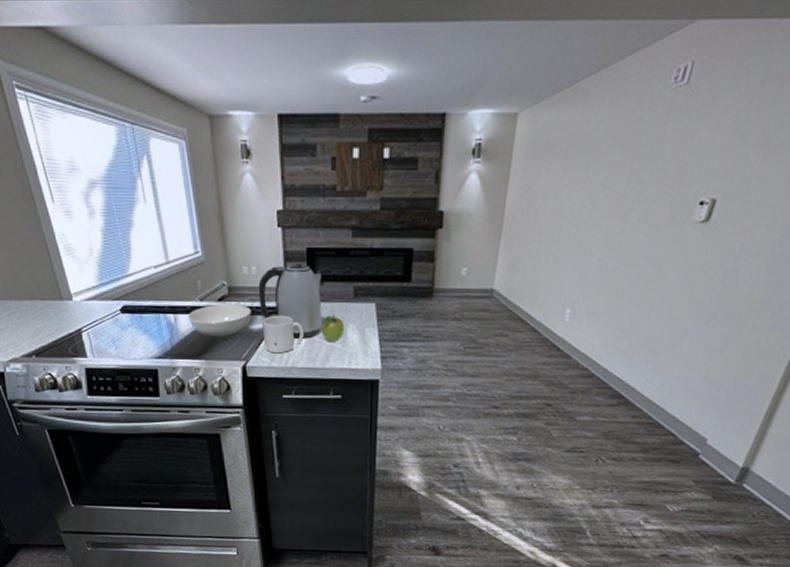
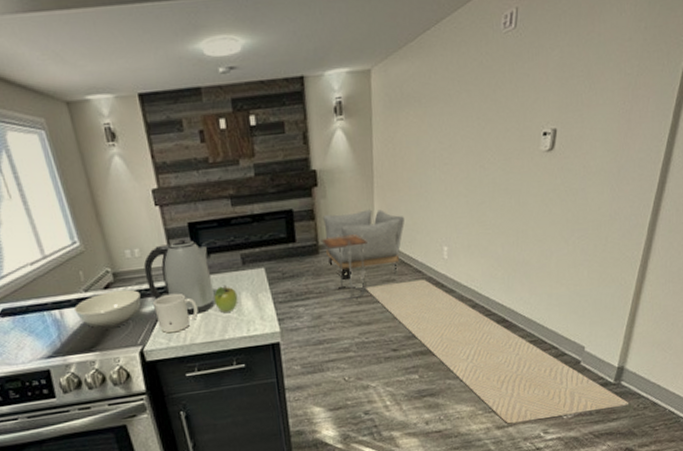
side table: none [433,281,485,349] -> present [321,234,368,301]
armchair: none [441,259,528,331] -> present [323,209,404,281]
rug: none [475,338,749,511] -> present [365,279,629,424]

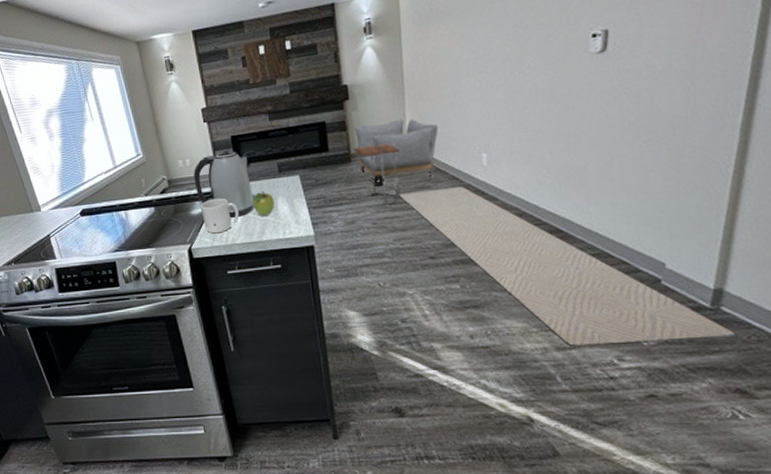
bowl: present [73,289,141,330] -> none [136,194,191,229]

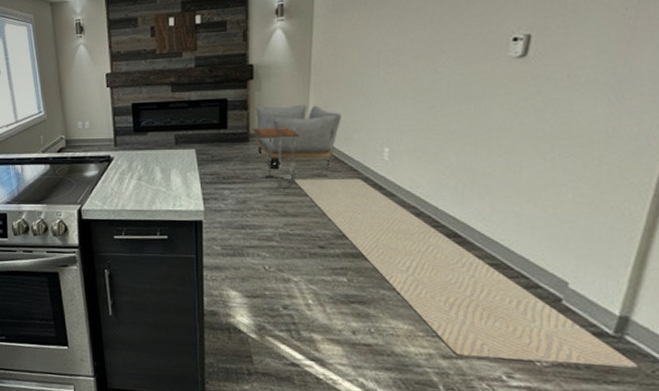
kettle: present [193,150,255,218] -> none [91,117,148,184]
mug: present [200,197,239,234] -> none [95,163,131,198]
fruit: present [253,190,275,217] -> none [147,160,168,187]

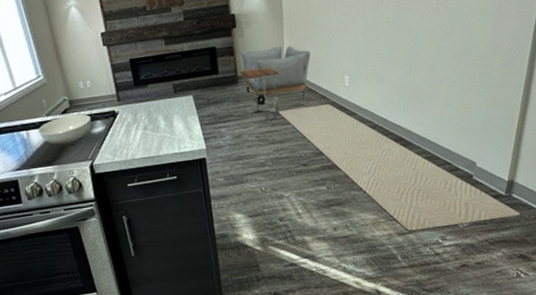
bowl: none [32,155,85,186] -> present [37,114,92,147]

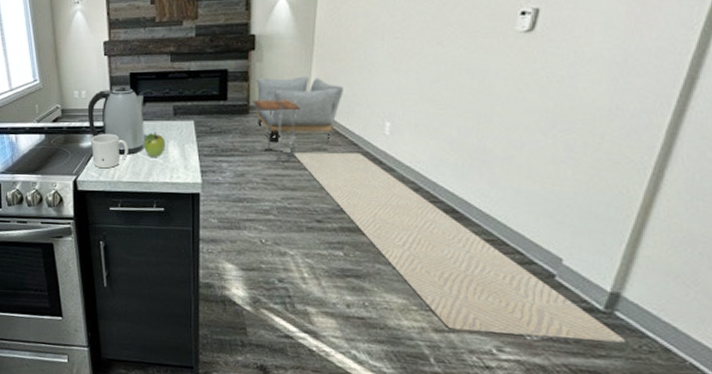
bowl: present [37,114,92,147] -> none [26,125,81,157]
kettle: none [93,72,152,135] -> present [87,87,146,155]
mug: none [101,116,138,150] -> present [91,133,128,169]
fruit: none [151,109,171,134] -> present [144,131,166,158]

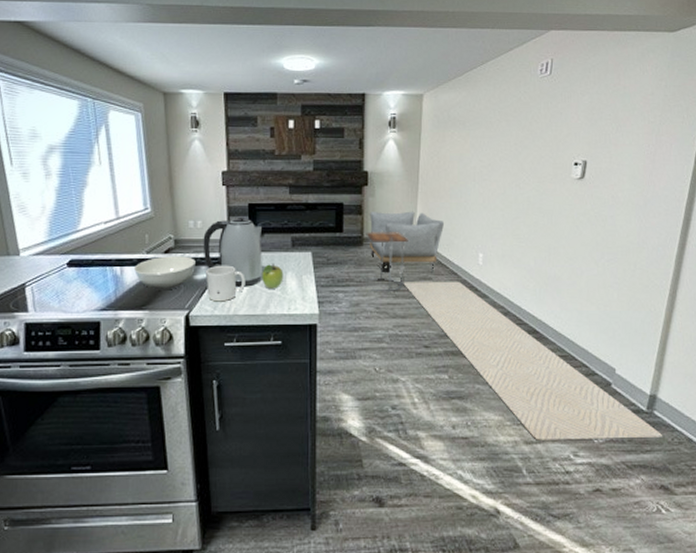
bowl: none [26,125,81,157] -> present [133,256,196,290]

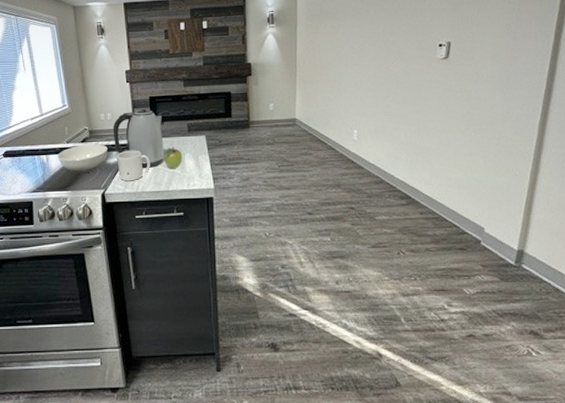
side table: present [364,230,408,292] -> none [252,114,290,168]
armchair: present [370,211,444,274] -> none [254,96,321,151]
rug: present [403,281,663,440] -> none [287,155,532,293]

